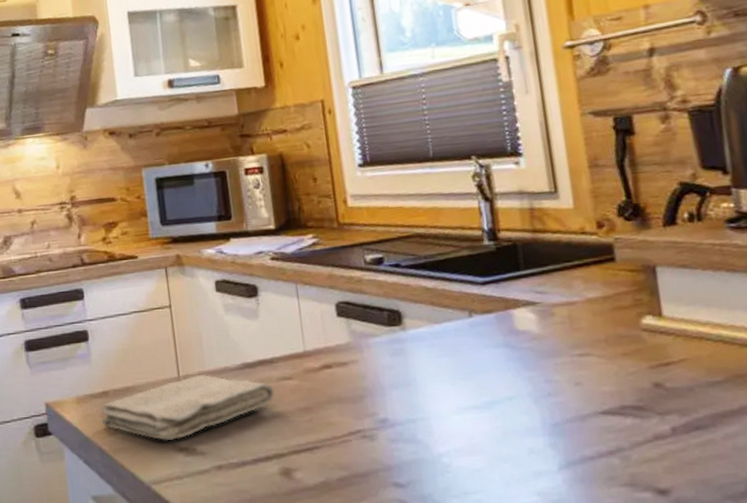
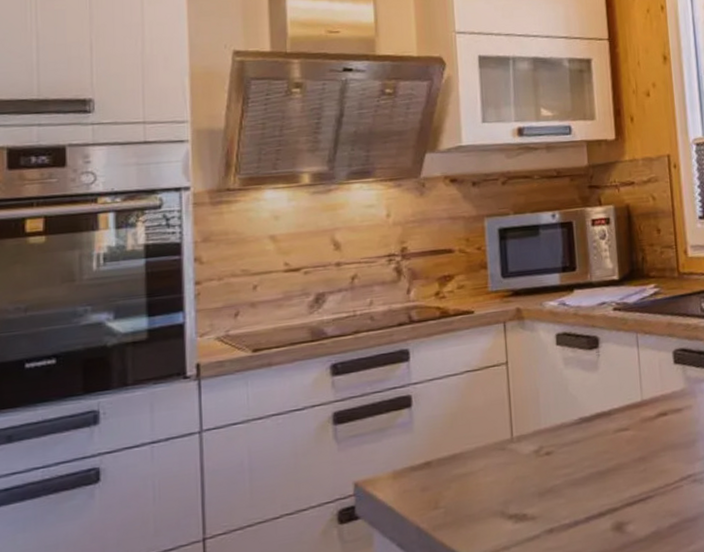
washcloth: present [101,374,275,441] -> none [421,432,611,510]

